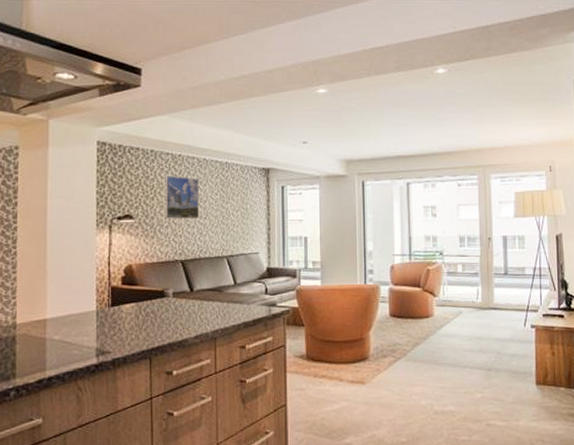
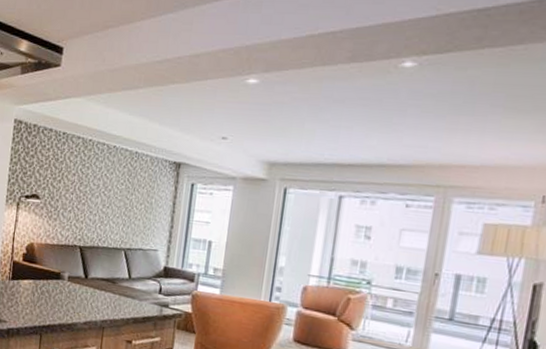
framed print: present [165,176,199,219] -> none [69,159,106,207]

